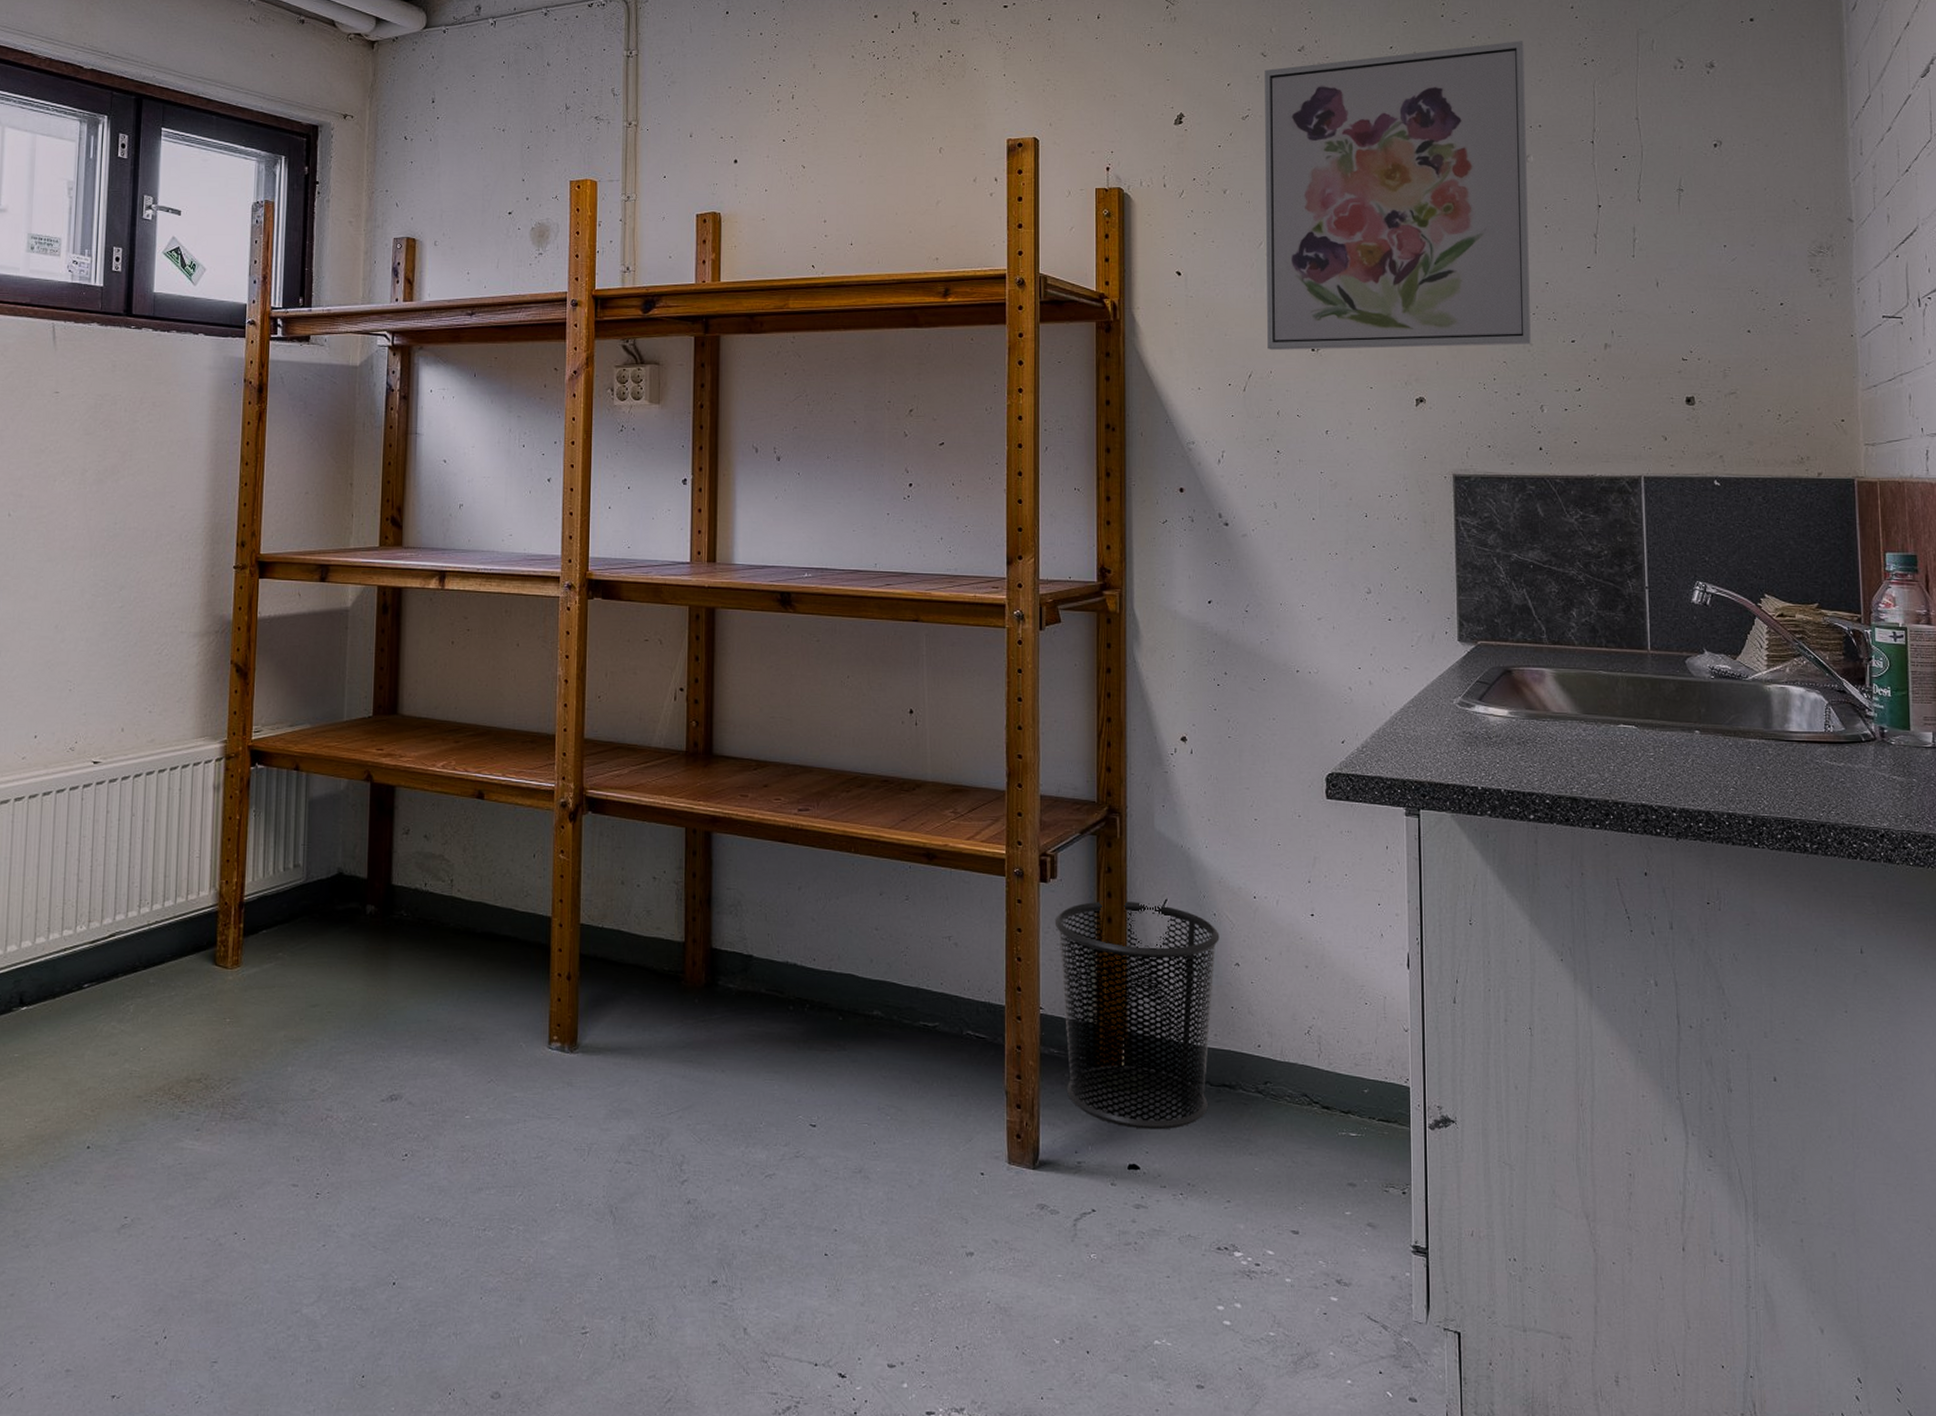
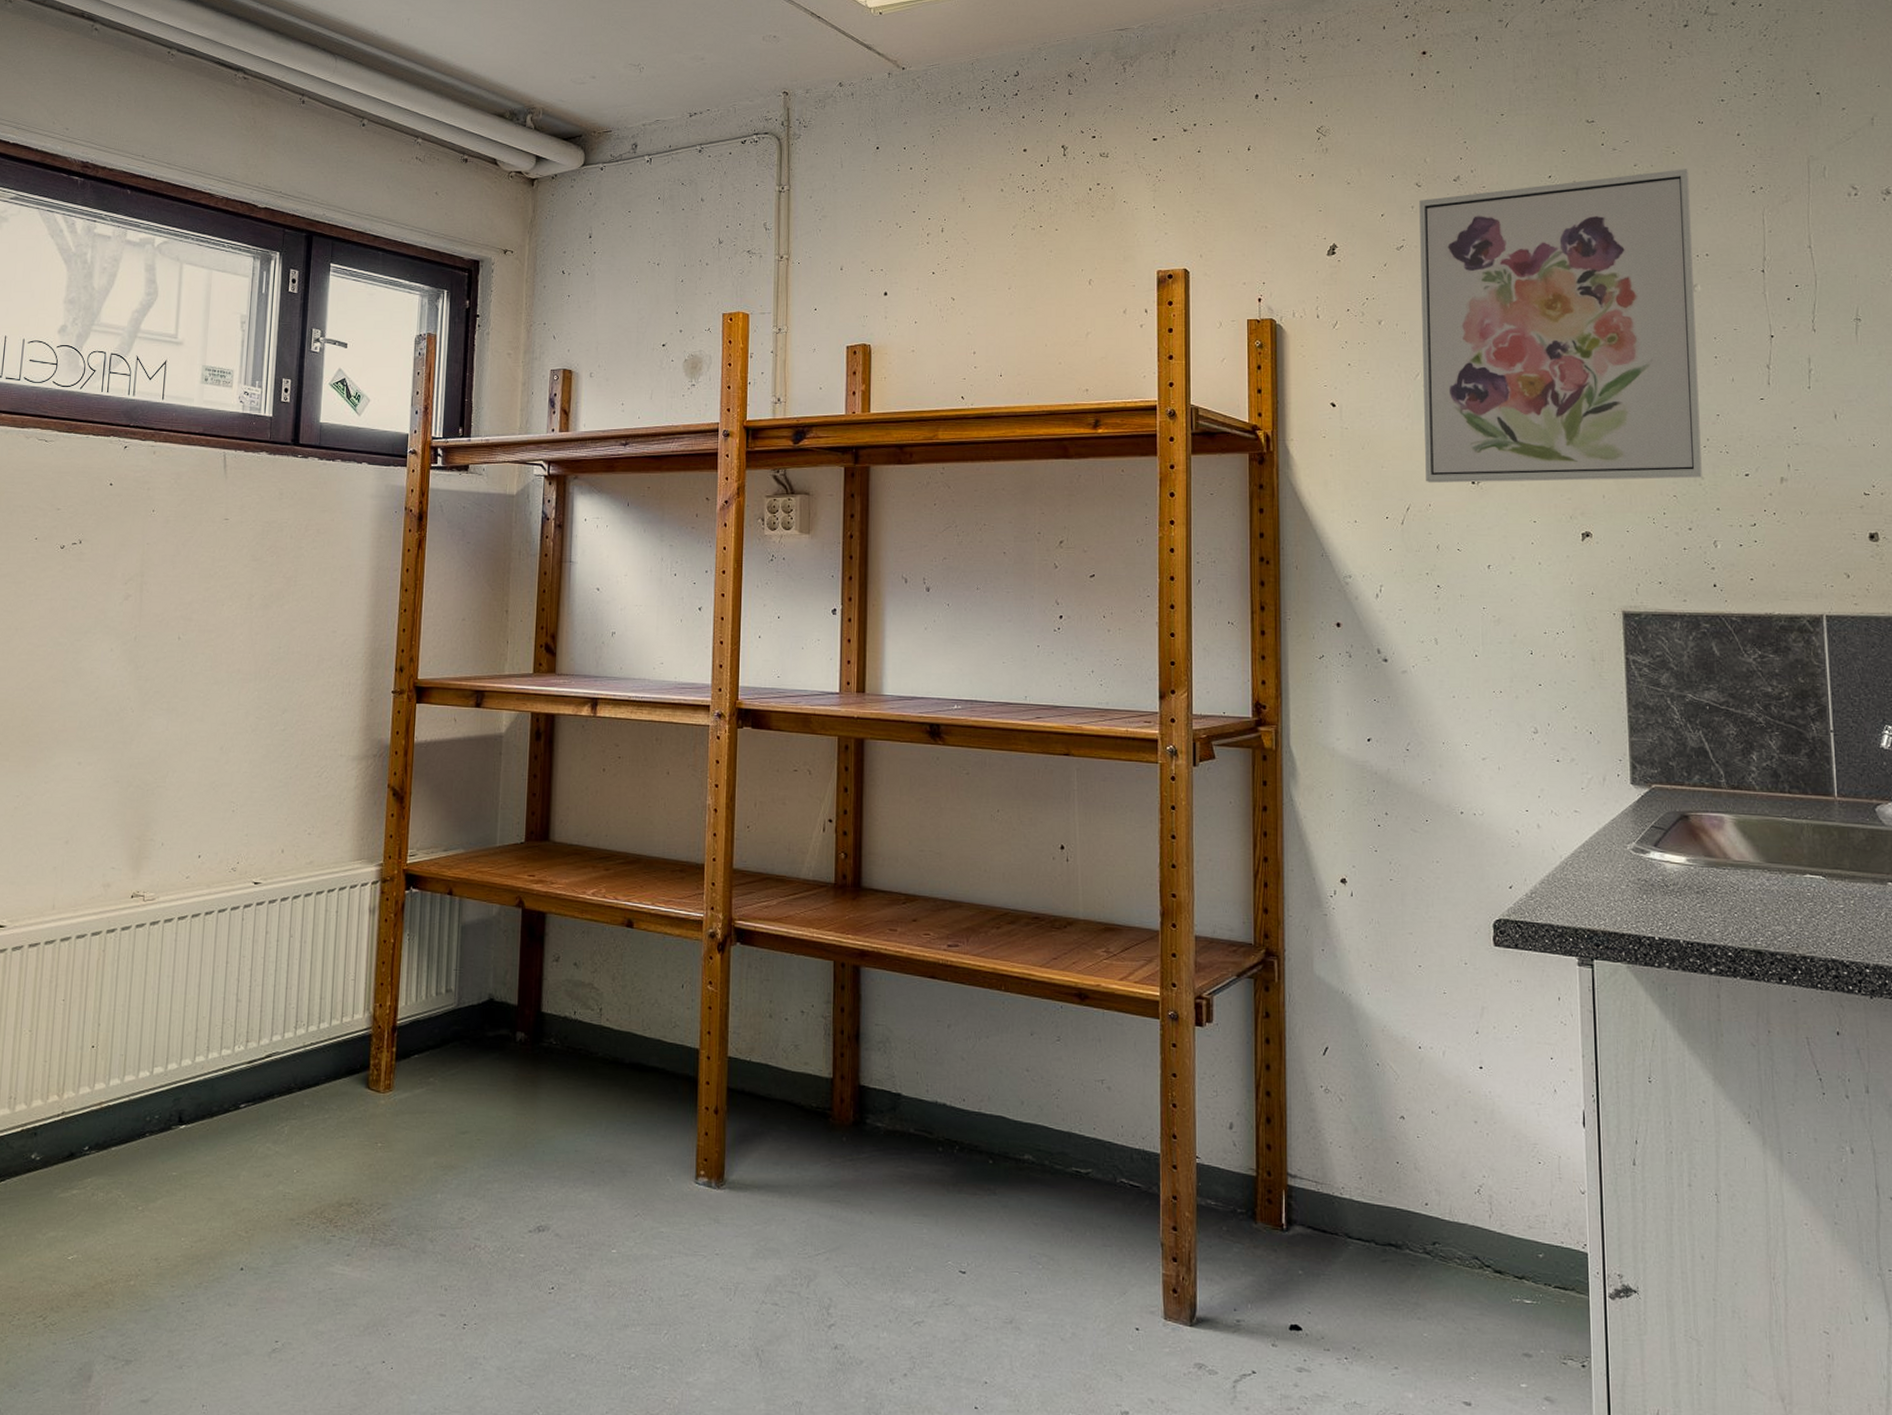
trash can: present [1054,901,1220,1130] -> none [1211,1047,1383,1289]

